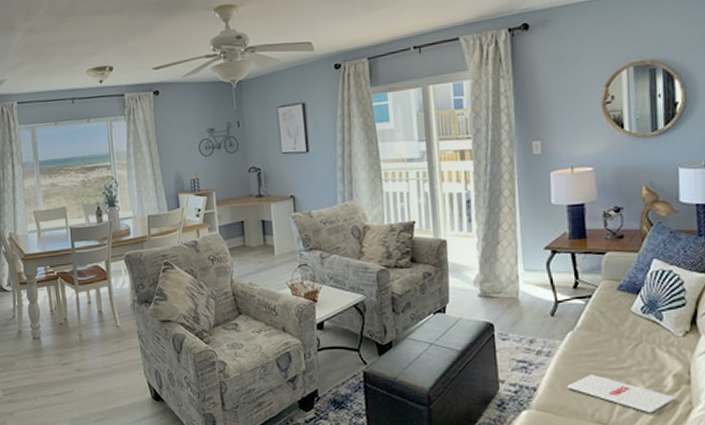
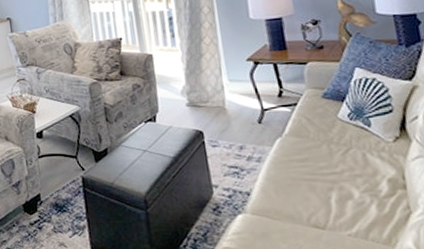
magazine: present [567,373,675,414] -> none [280,178,392,218]

